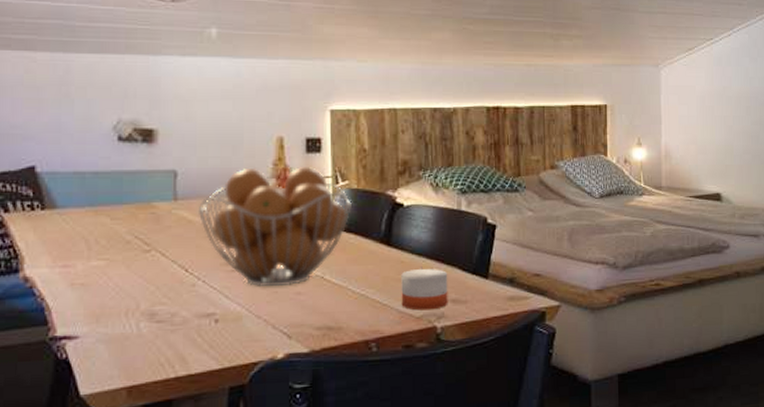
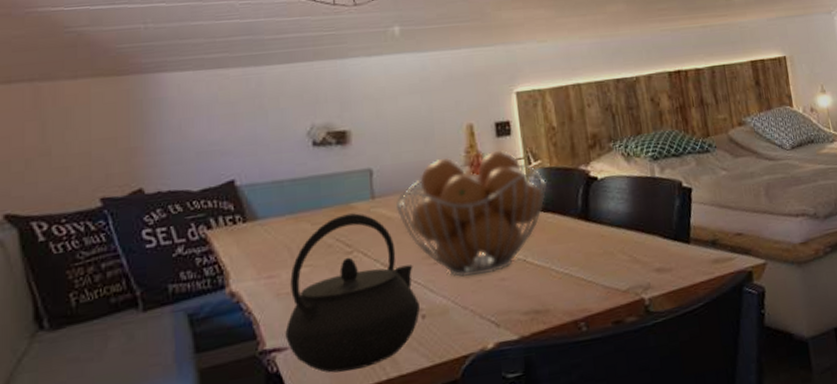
kettle: none [77,213,213,365] -> present [285,213,420,373]
candle: present [401,267,448,311] -> none [602,238,653,284]

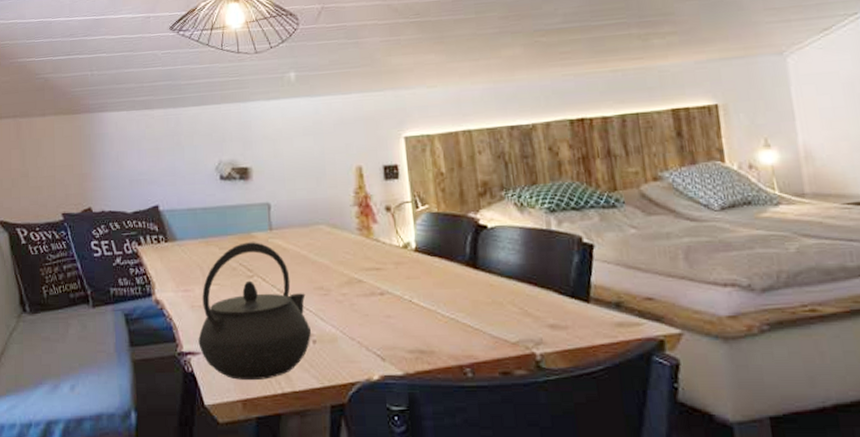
fruit basket: present [395,151,547,277] -> none [290,193,434,309]

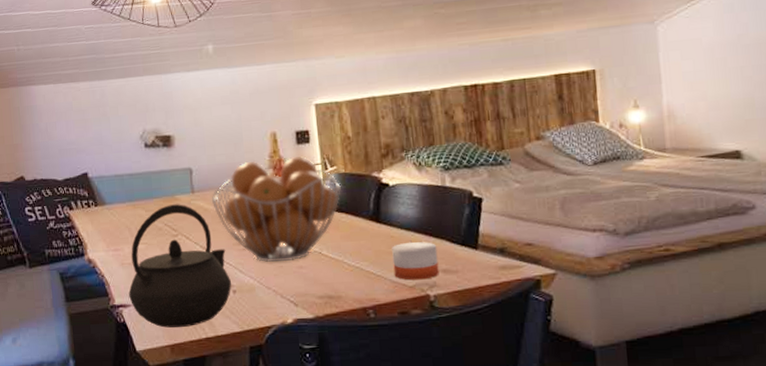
fruit basket: none [290,193,434,309] -> present [211,157,341,262]
candle: none [491,290,546,336] -> present [392,240,439,280]

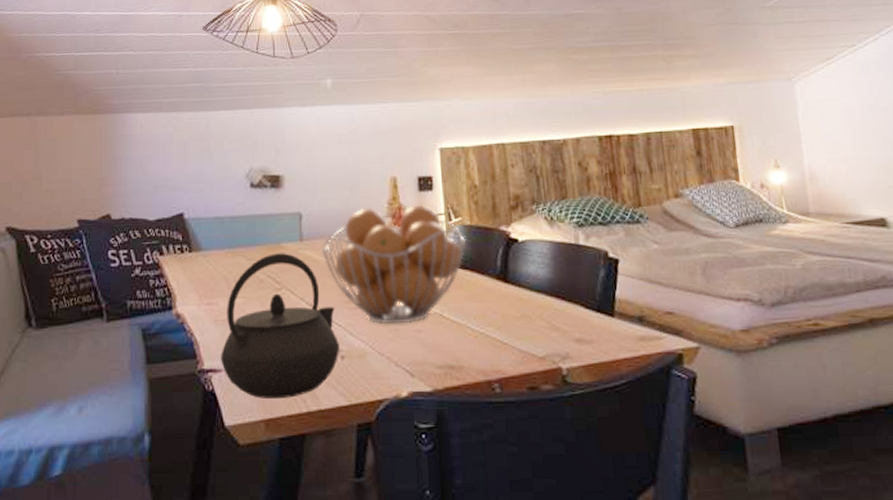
candle: present [392,240,439,280] -> none [520,304,572,350]

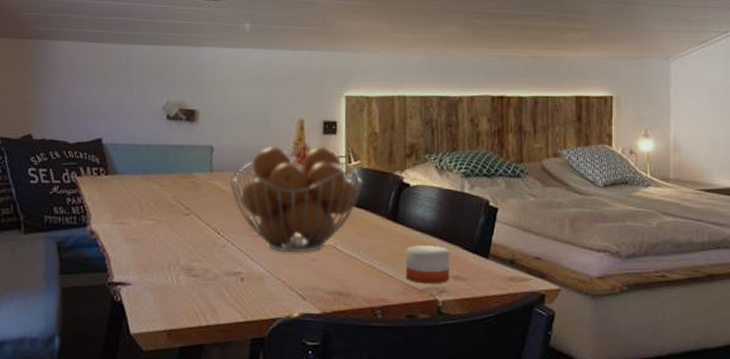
kettle: present [220,253,339,398] -> none [129,181,240,312]
candle: none [520,304,572,350] -> present [405,243,450,284]

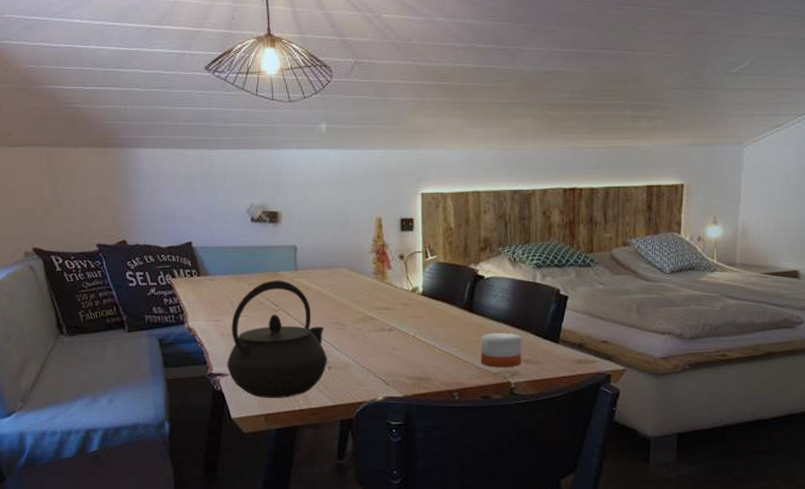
kettle: none [129,181,240,312] -> present [227,280,327,398]
fruit basket: present [229,147,362,252] -> none [313,243,439,342]

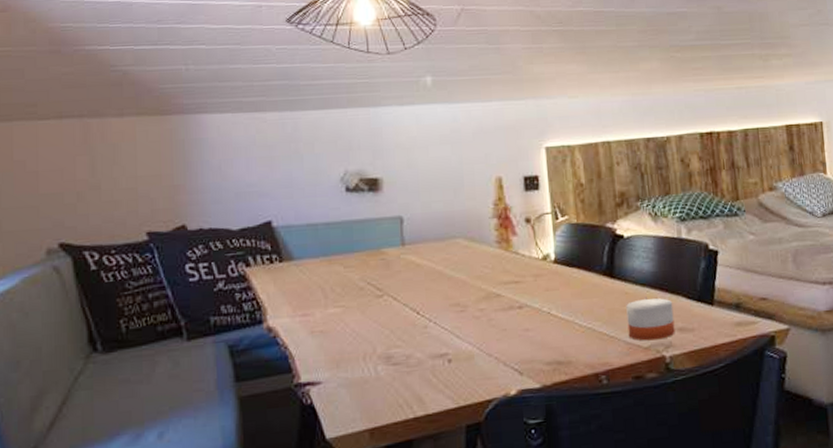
kettle: present [227,280,327,398] -> none [319,258,446,408]

